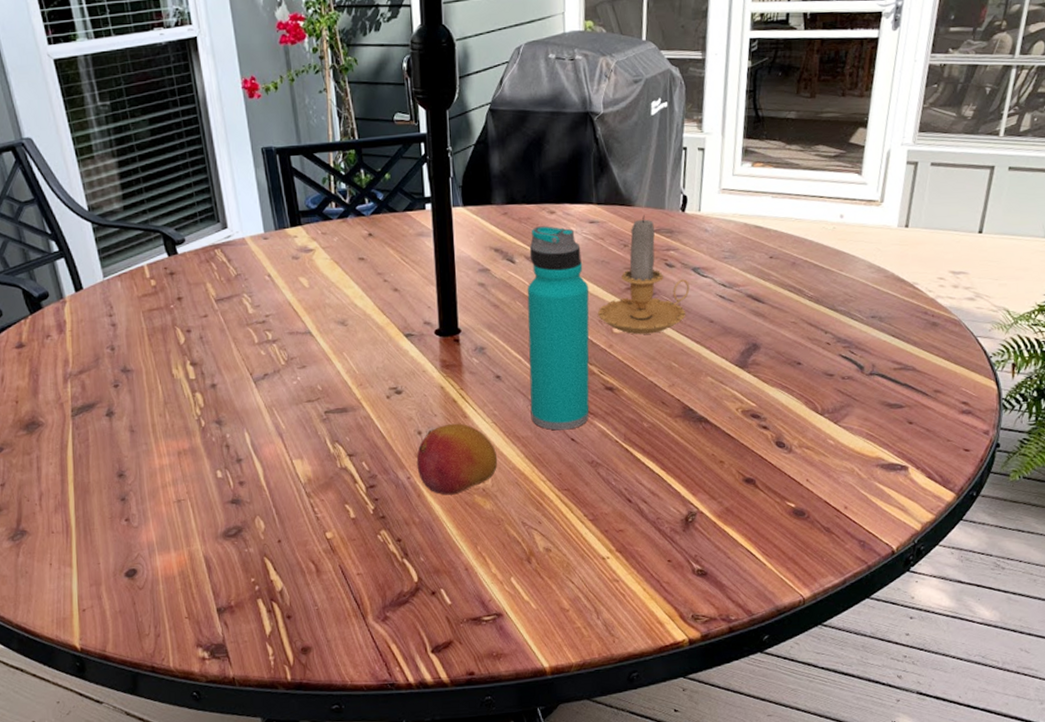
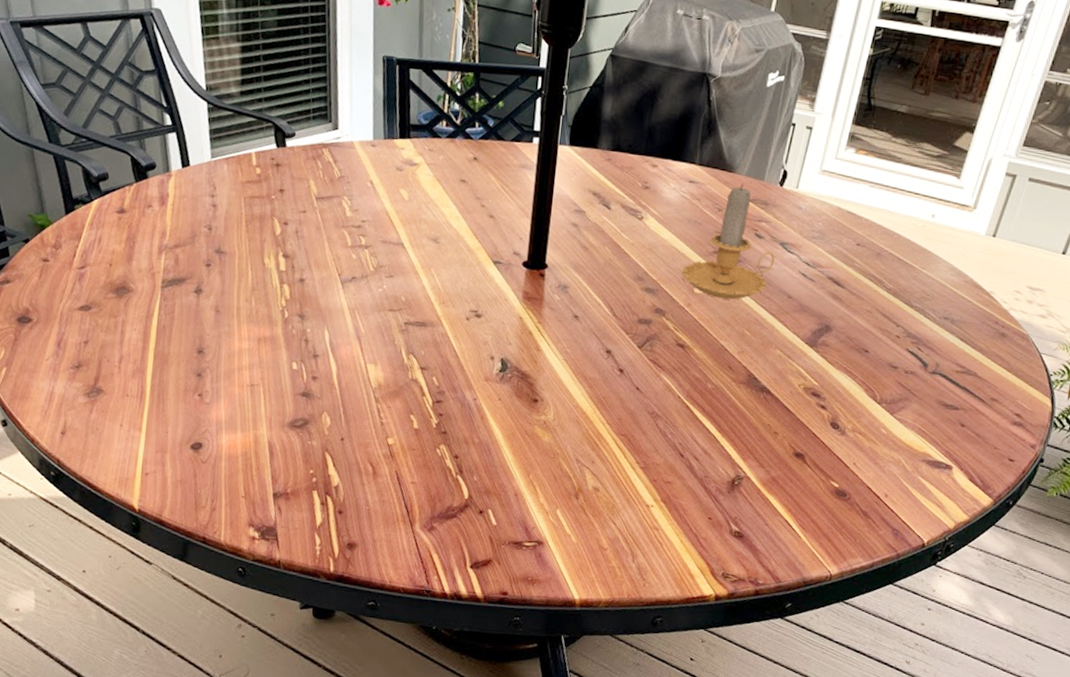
fruit: present [416,423,498,495] -> none [484,354,563,423]
water bottle: present [527,226,589,431] -> none [601,177,678,379]

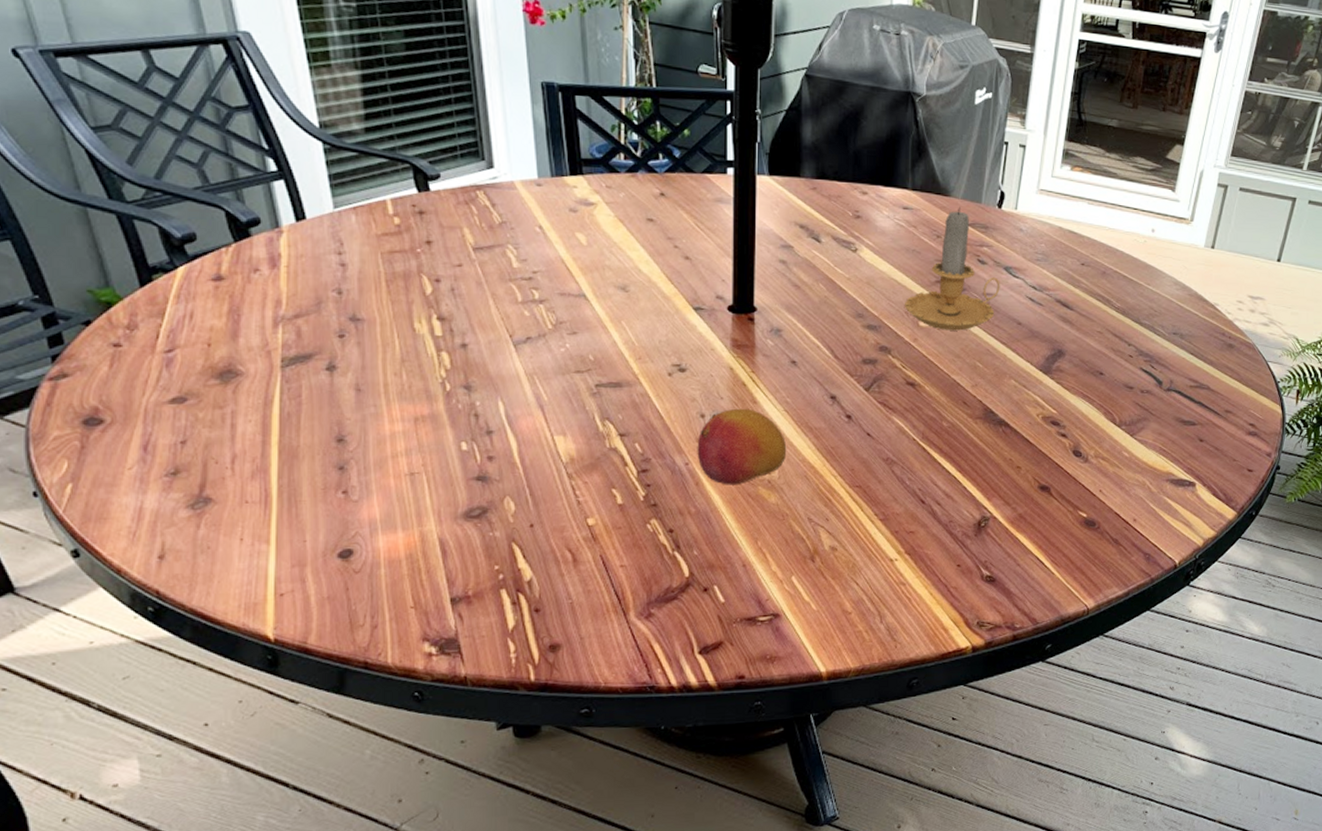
fruit: none [484,354,563,423] -> present [697,408,787,485]

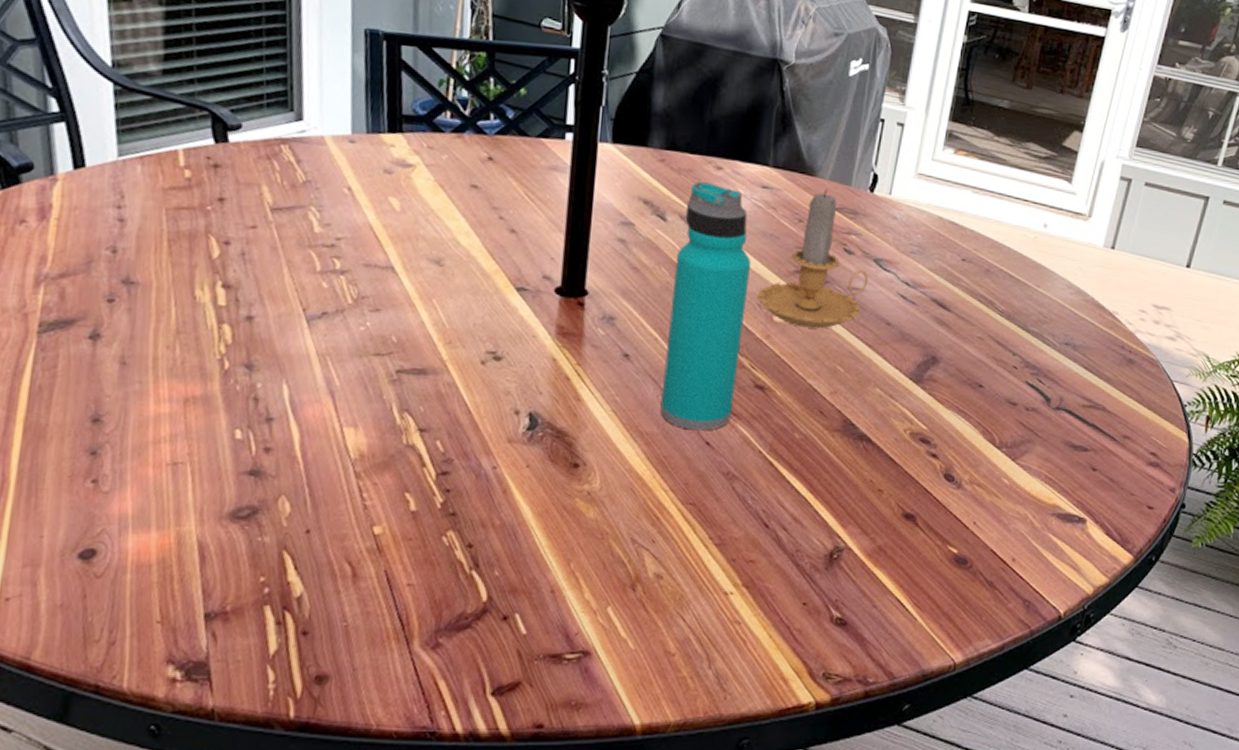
fruit: present [697,408,787,485] -> none [507,405,612,495]
water bottle: none [826,206,898,424] -> present [660,181,752,431]

